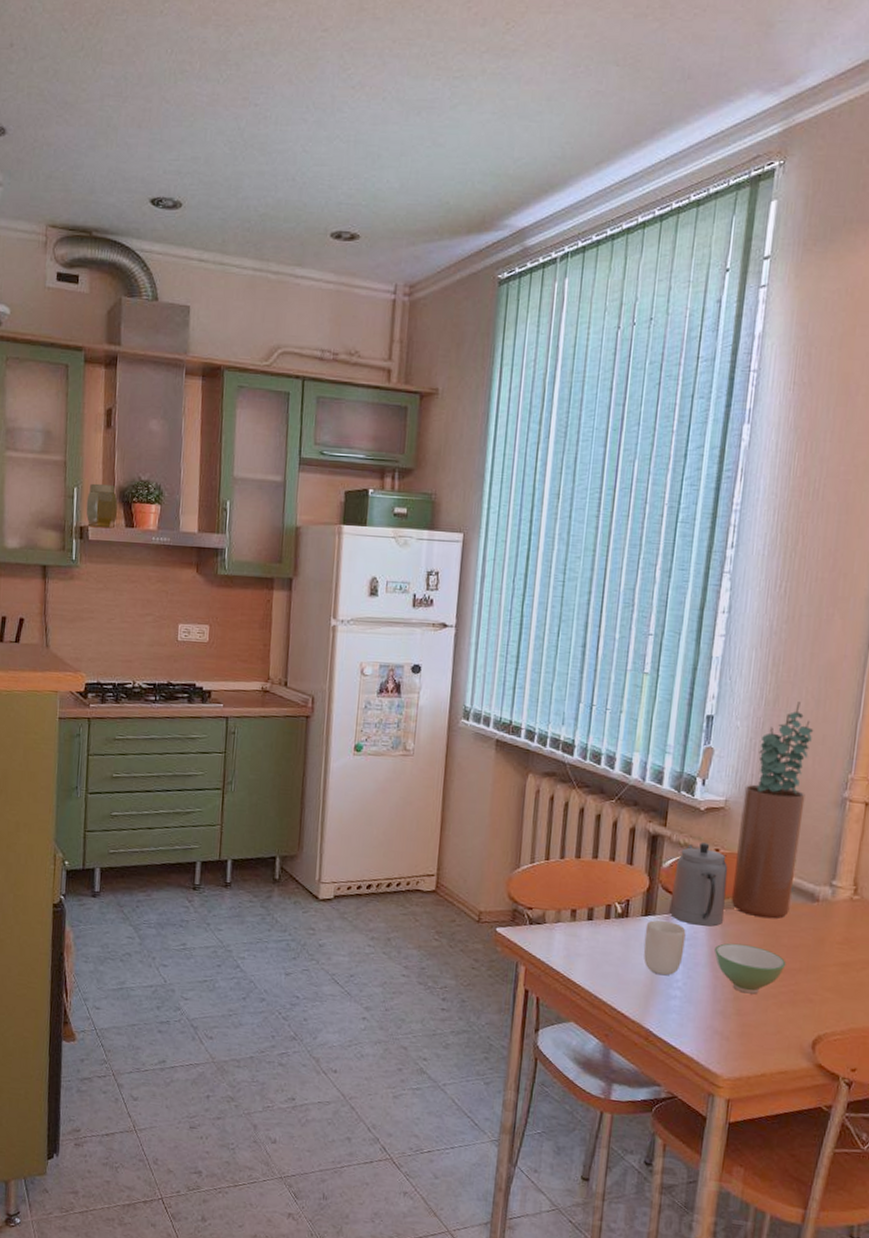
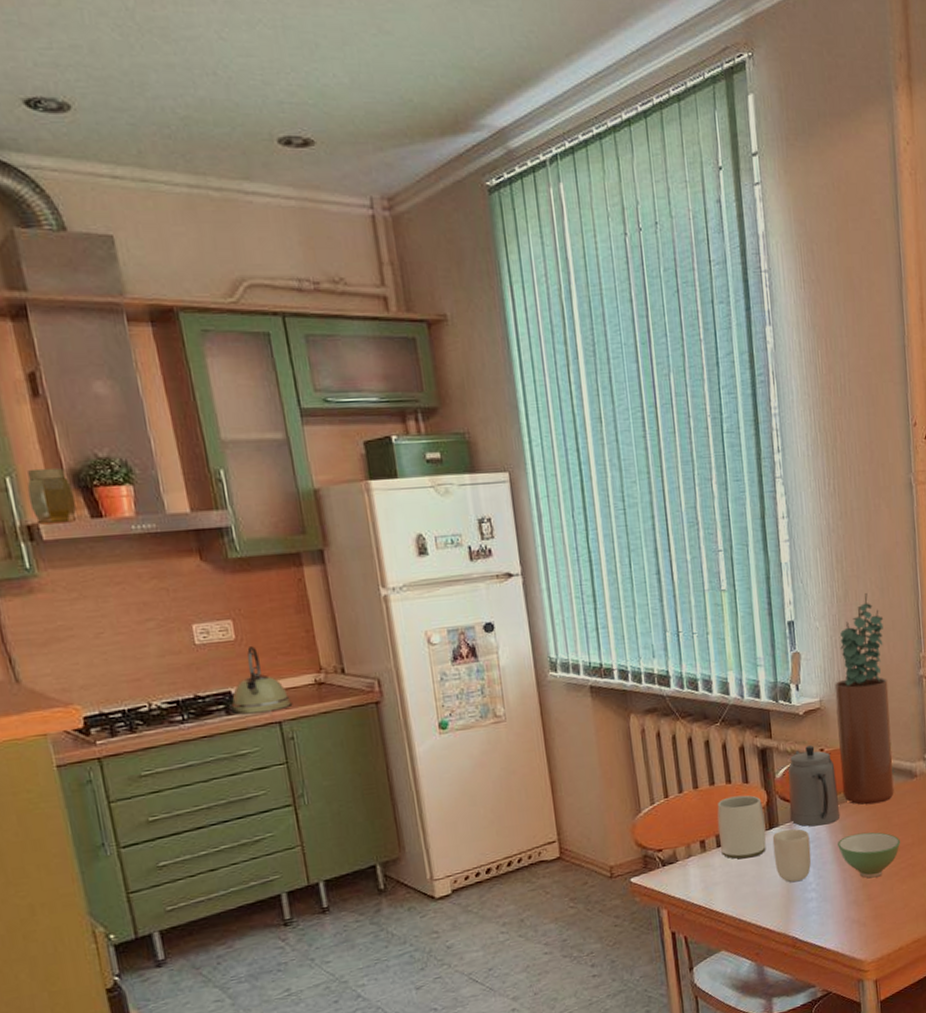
kettle: none [192,649,240,708] -> present [230,645,293,716]
mug: none [590,874,643,939] -> present [716,795,766,859]

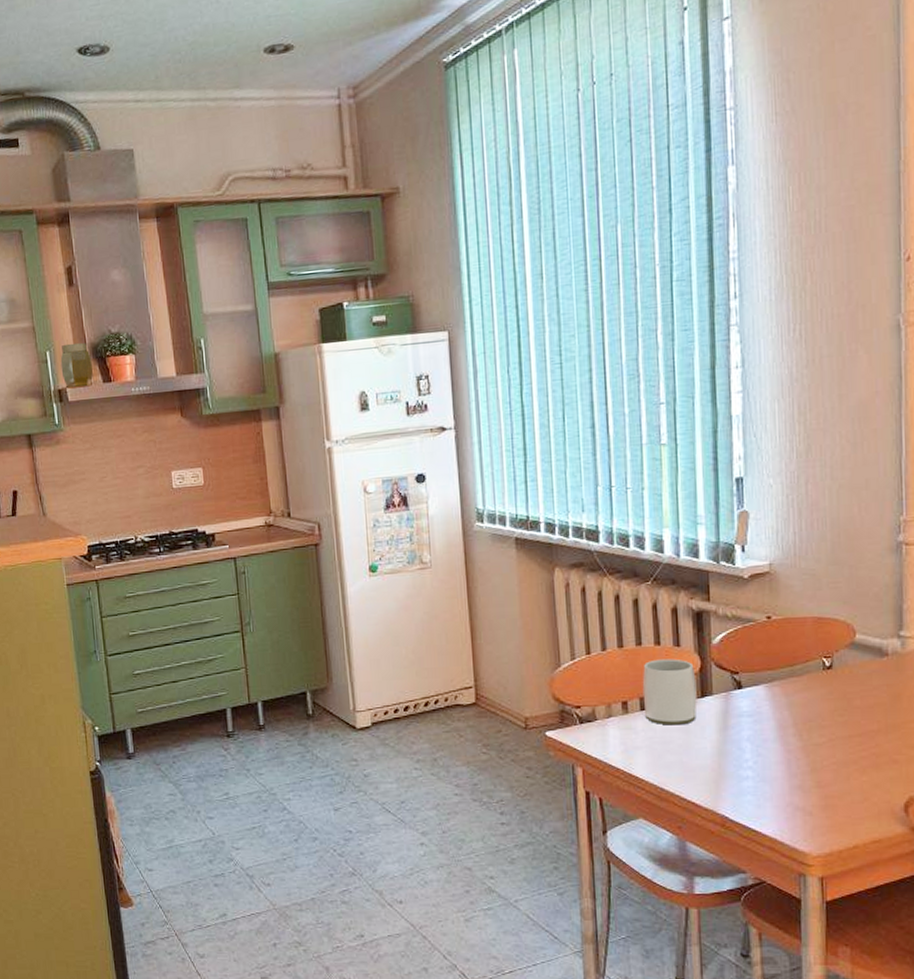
kettle: present [230,645,293,716] -> none [196,490,246,551]
cup: present [772,828,812,883] -> none [704,700,750,757]
teapot: present [787,745,841,827] -> none [726,612,788,699]
vase: present [834,593,894,804] -> none [788,448,857,681]
bowl: present [837,832,901,879] -> none [781,712,863,764]

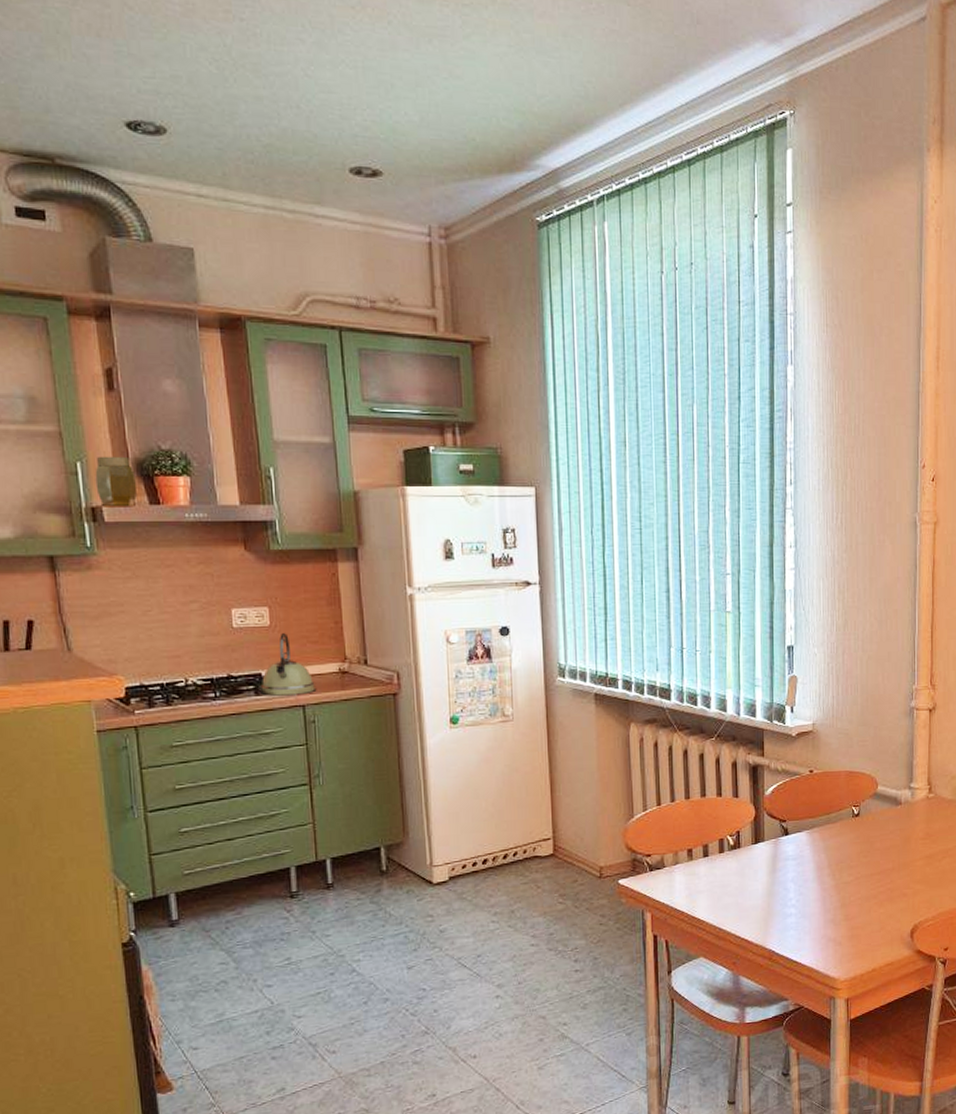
kettle: none [196,490,246,551] -> present [259,632,317,697]
mug: present [642,658,697,726] -> none [705,809,752,870]

